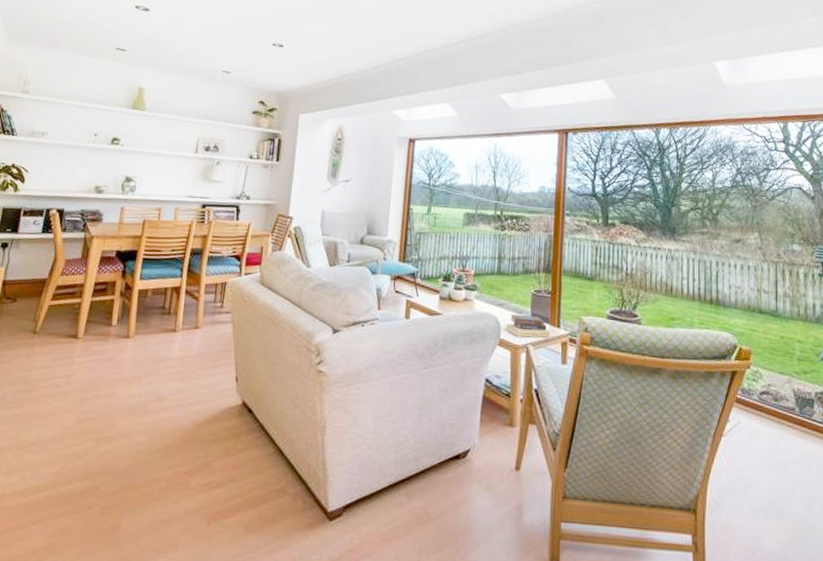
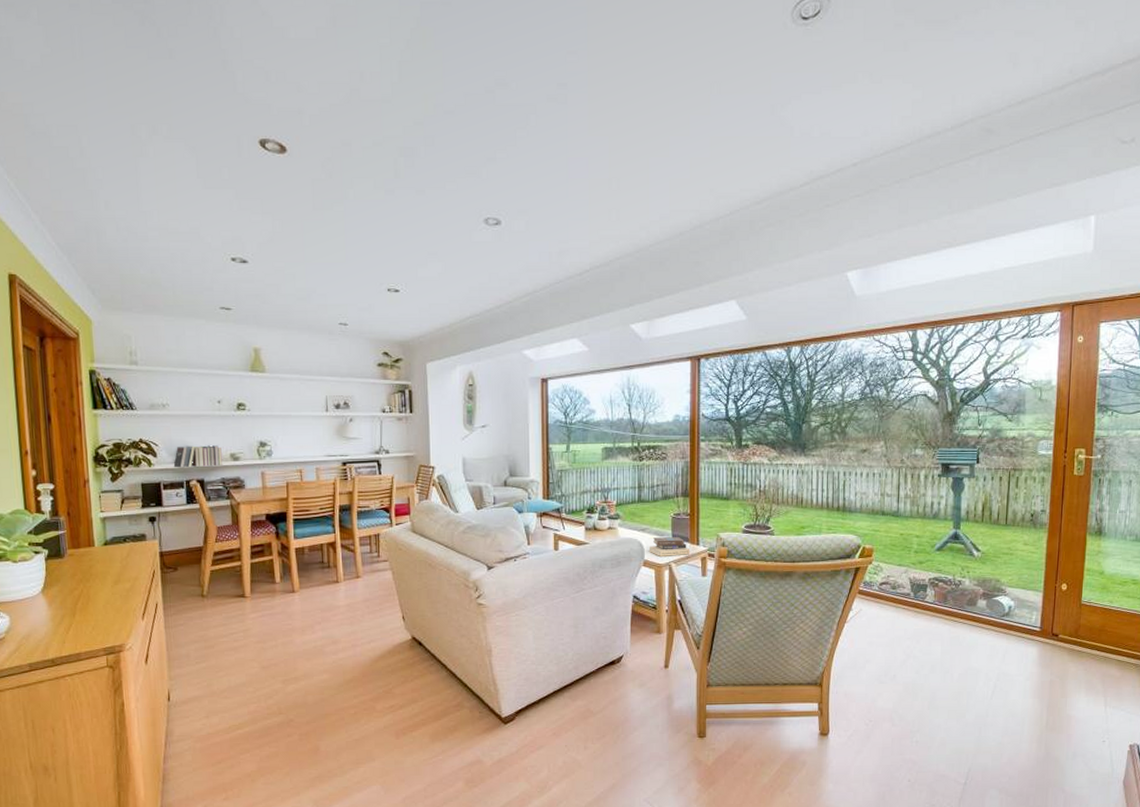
books: none [38,174,88,198] -> present [173,445,222,468]

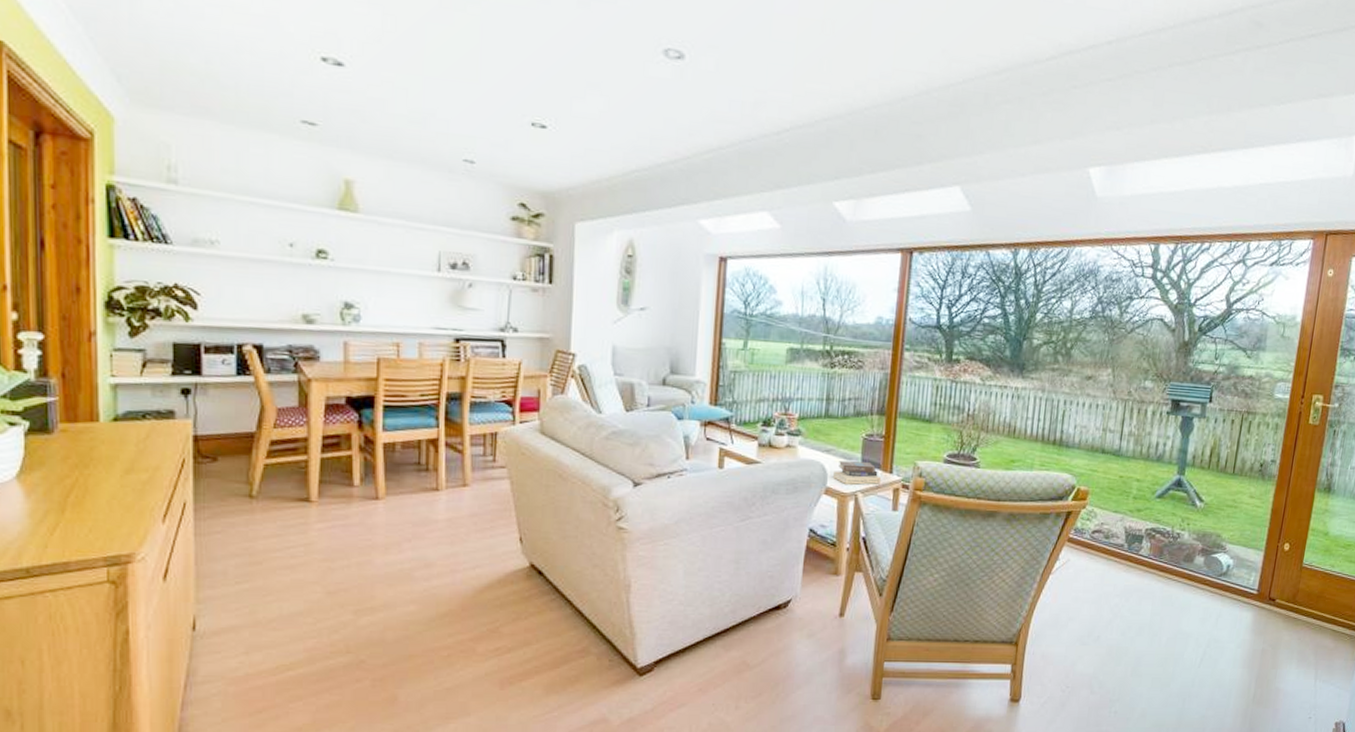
books: present [173,445,222,468] -> none [220,298,290,330]

